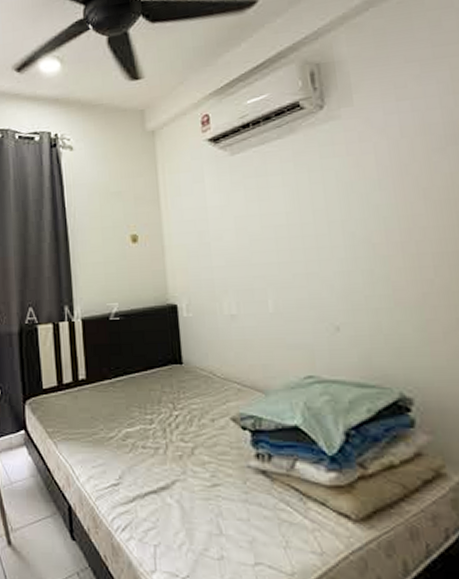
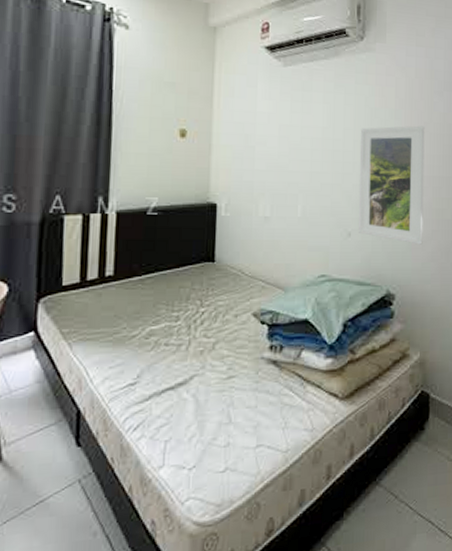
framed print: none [334,192,445,337] -> present [358,125,425,245]

